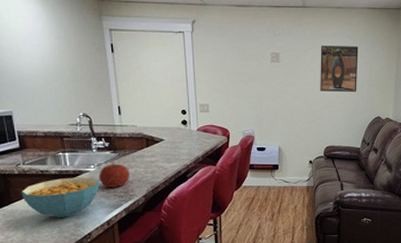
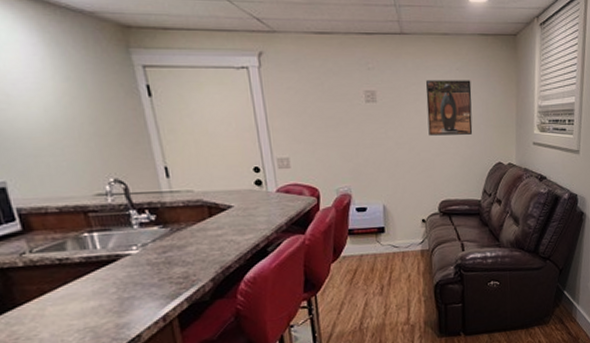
cereal bowl: present [21,177,99,218] -> none [30,262,147,319]
fruit: present [99,162,129,188] -> none [144,239,189,274]

